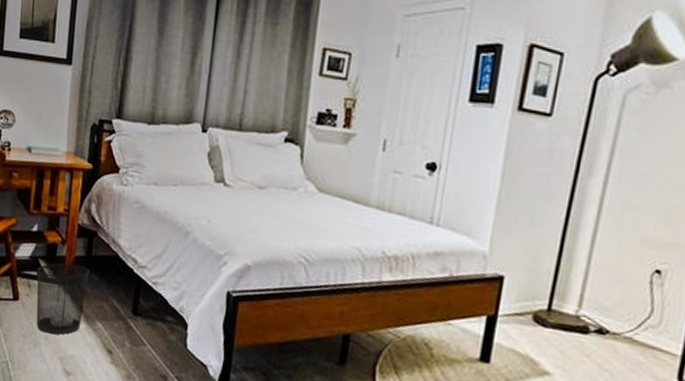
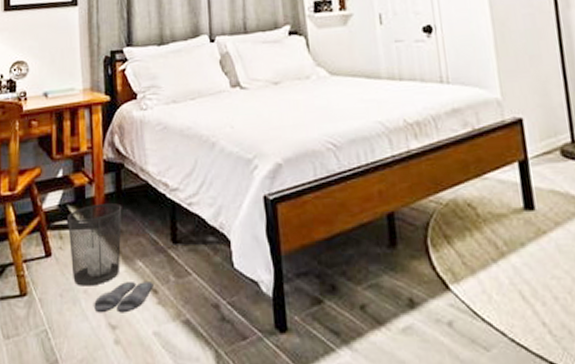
slippers: none [53,337,110,364] -> present [94,280,153,313]

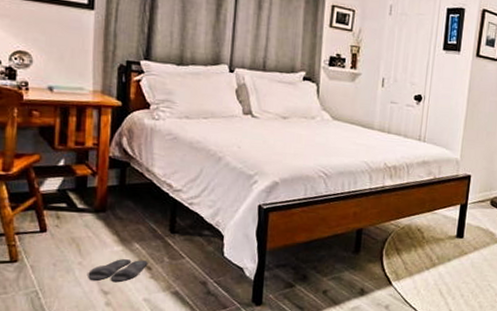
waste bin: present [67,203,122,286] -> none [66,193,124,260]

